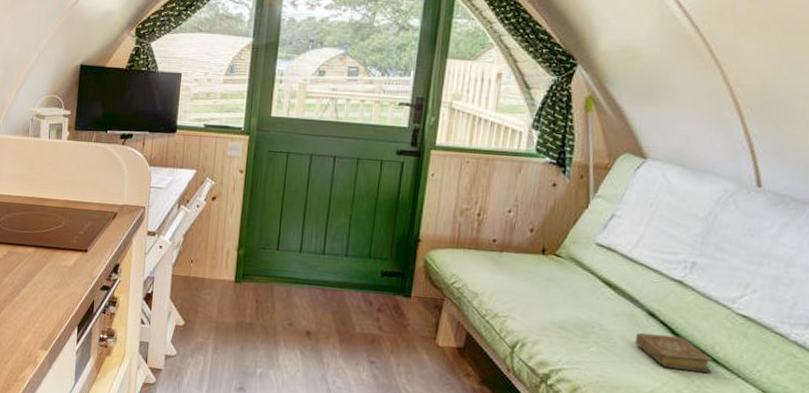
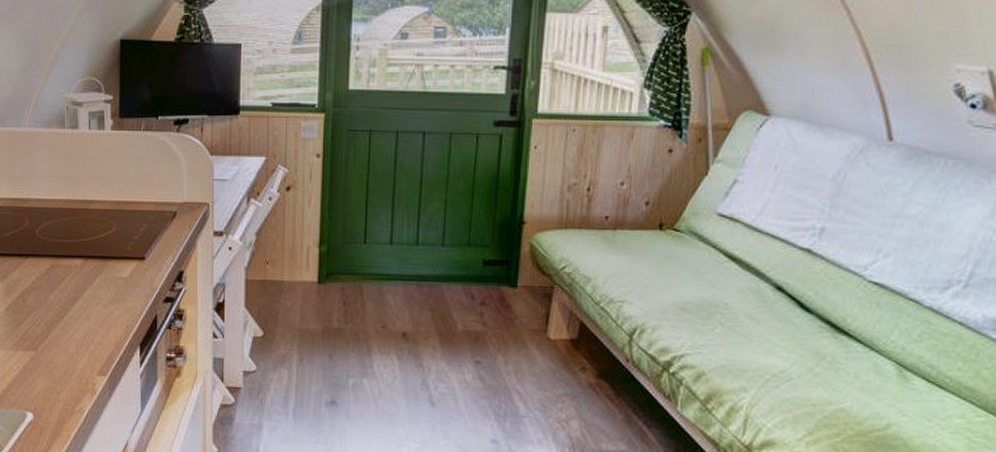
book: present [634,333,713,374] -> none [761,309,845,348]

